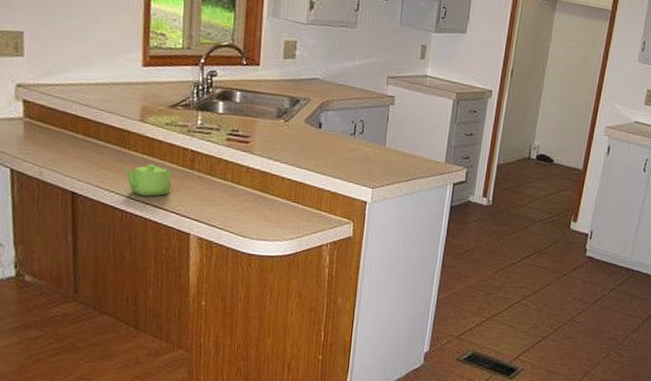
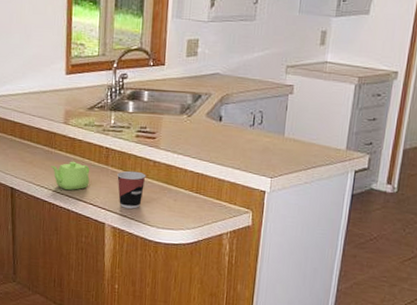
cup: none [204,176,238,218] -> present [117,170,146,209]

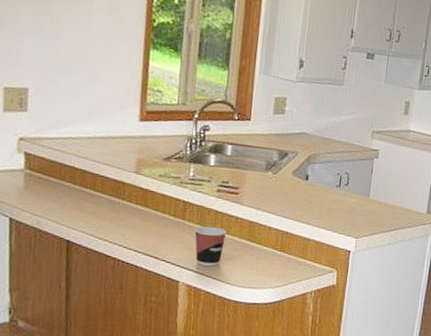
teapot: present [51,161,90,190] -> none [117,213,164,245]

